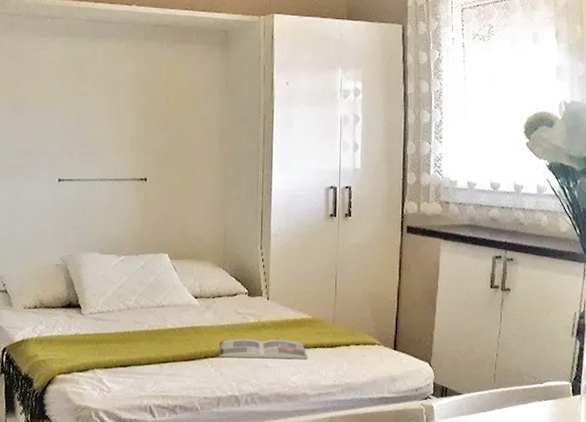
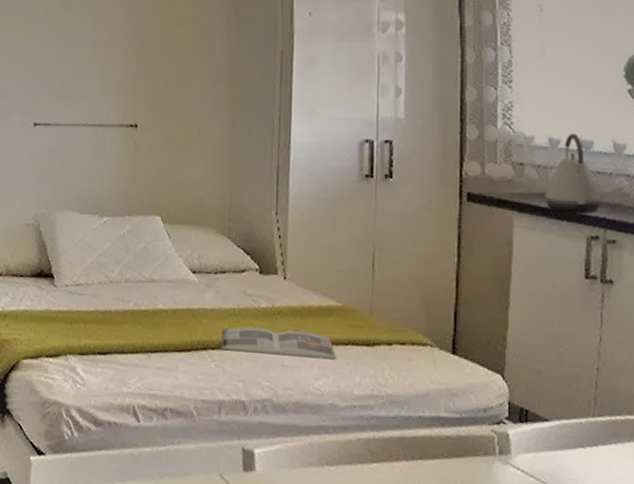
kettle: none [464,178,504,240] -> present [545,134,602,215]

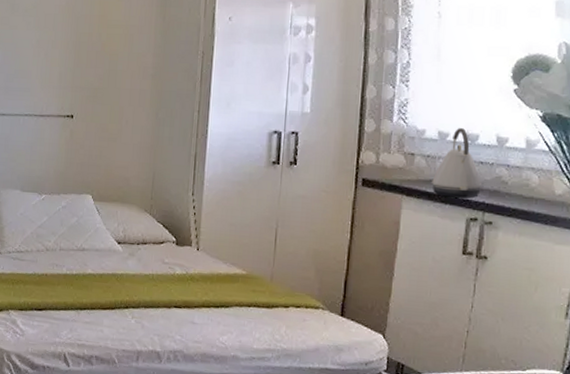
magazine: present [221,327,336,359] -> none [141,290,240,318]

